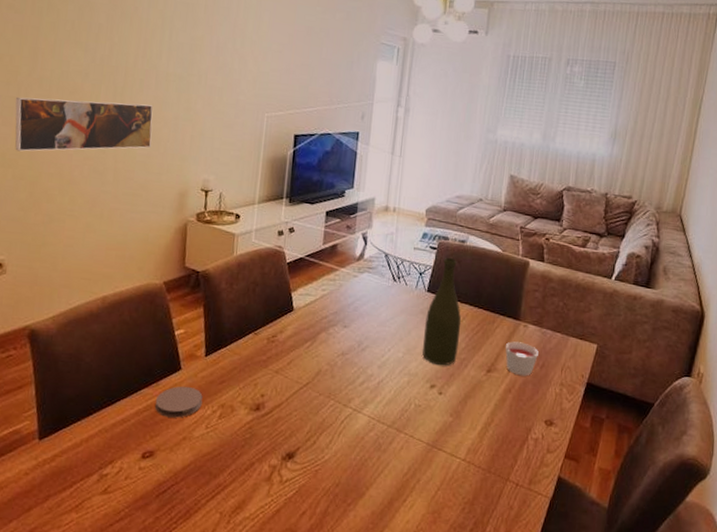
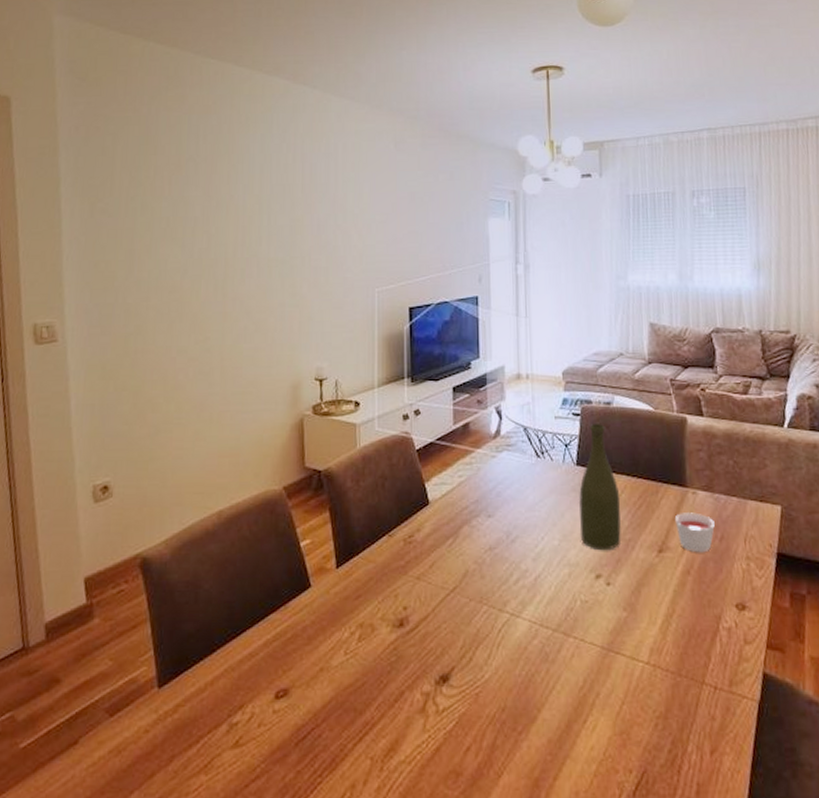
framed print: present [15,97,153,152] -> none [114,295,258,361]
coaster: present [154,386,203,418] -> none [285,606,338,646]

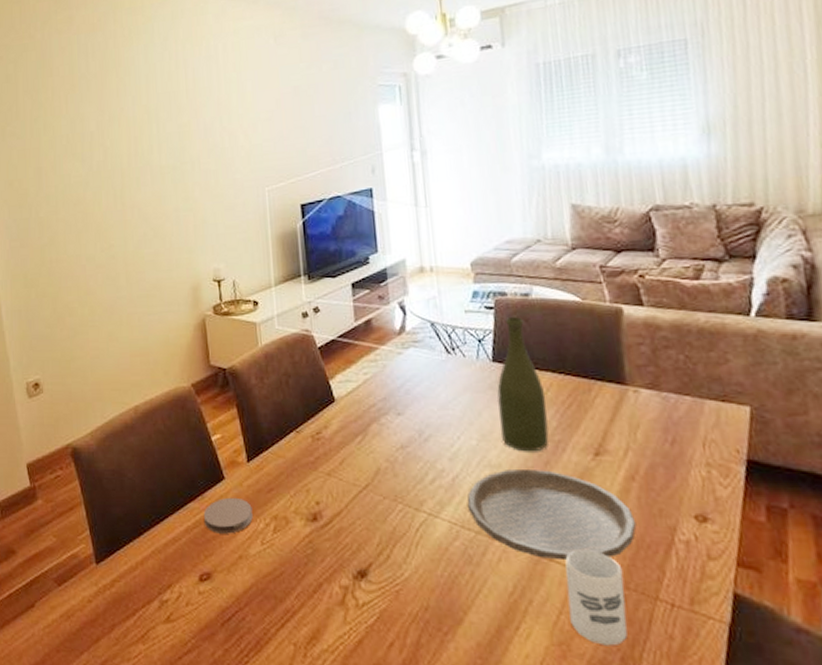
coaster: none [285,606,338,646] -> present [203,497,253,534]
plate: none [546,567,690,652] -> present [467,470,637,559]
cup: none [629,641,678,731] -> present [565,549,627,646]
candle: present [674,512,715,553] -> none [612,413,664,457]

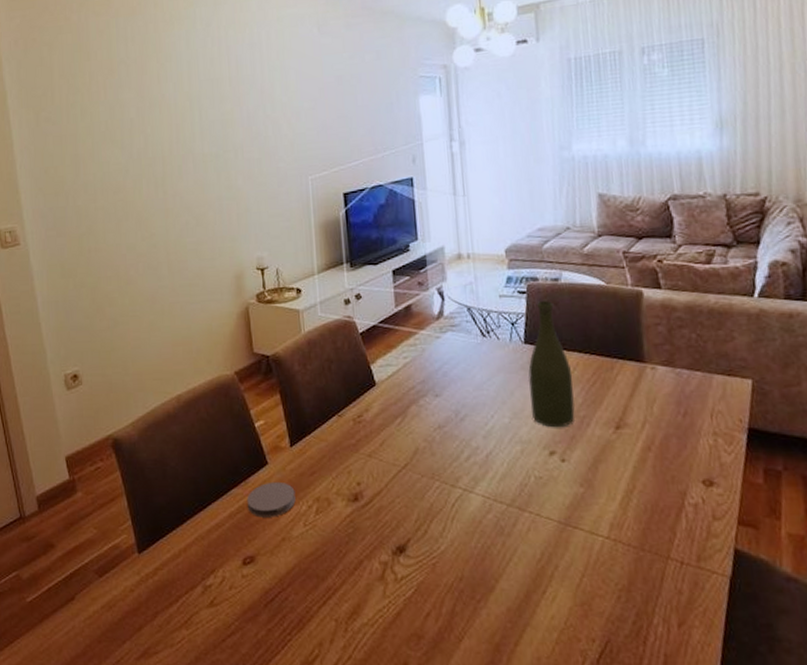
plate: present [467,470,637,559] -> none [499,444,652,526]
cup: present [565,549,627,646] -> none [588,516,642,604]

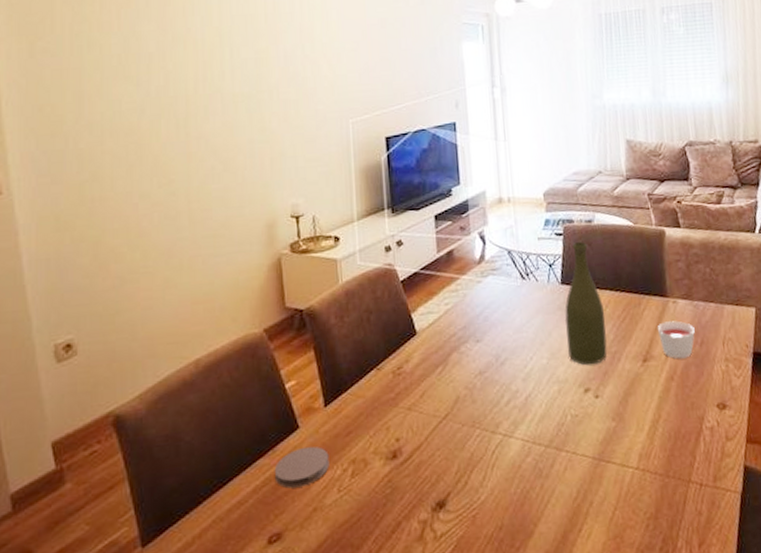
candle: none [632,388,677,429] -> present [657,320,695,359]

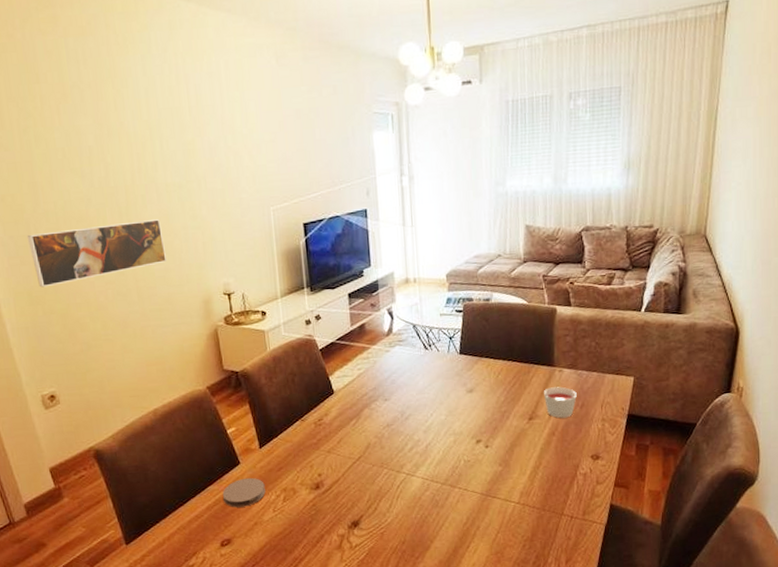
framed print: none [65,132,226,211] -> present [28,219,166,288]
bottle: present [564,242,608,365] -> none [461,318,498,422]

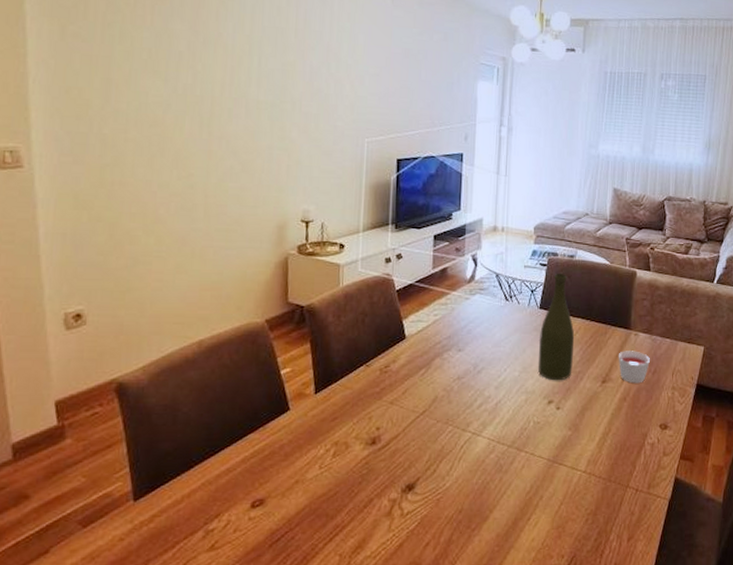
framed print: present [28,219,166,288] -> none [88,132,245,191]
coaster: present [222,477,266,508] -> none [262,427,314,462]
bottle: none [461,318,498,422] -> present [538,274,575,381]

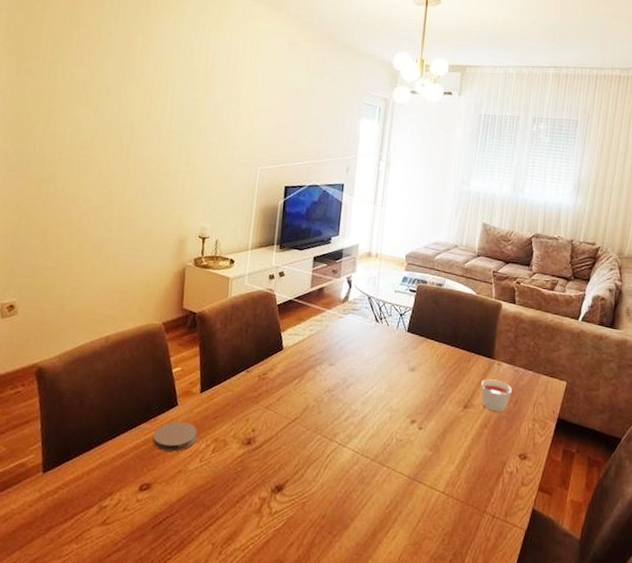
coaster: none [262,427,314,462] -> present [152,421,198,452]
bottle: present [538,274,575,381] -> none [403,300,440,402]

